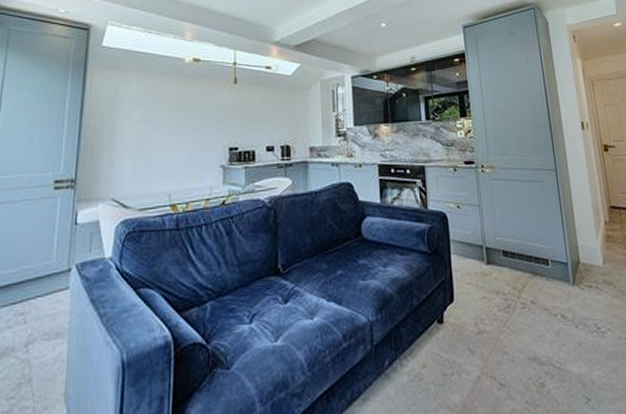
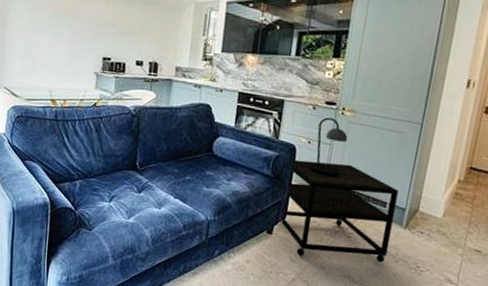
side table: none [446,224,566,345] -> present [279,159,399,263]
table lamp: none [463,177,496,242] -> present [309,117,348,177]

